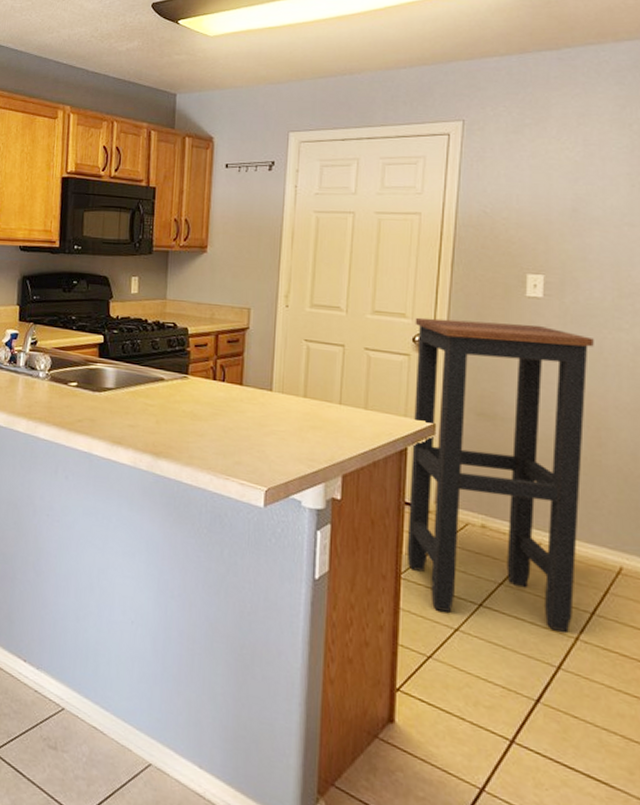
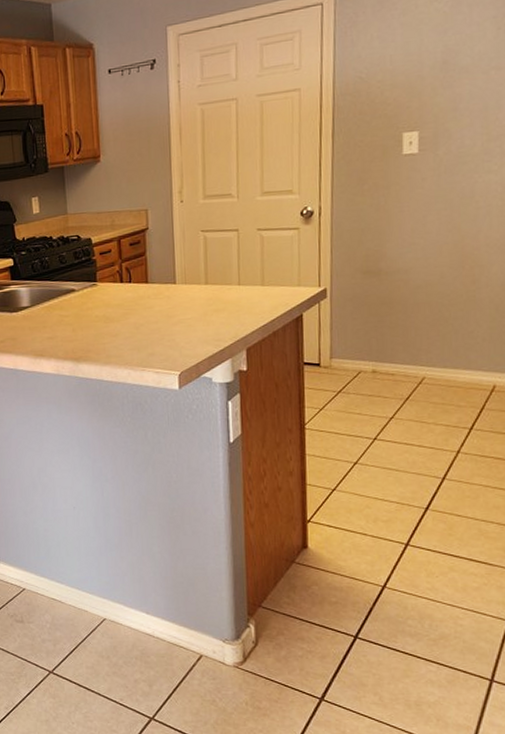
bar stool: present [406,317,594,633] -> none [301,180,466,450]

